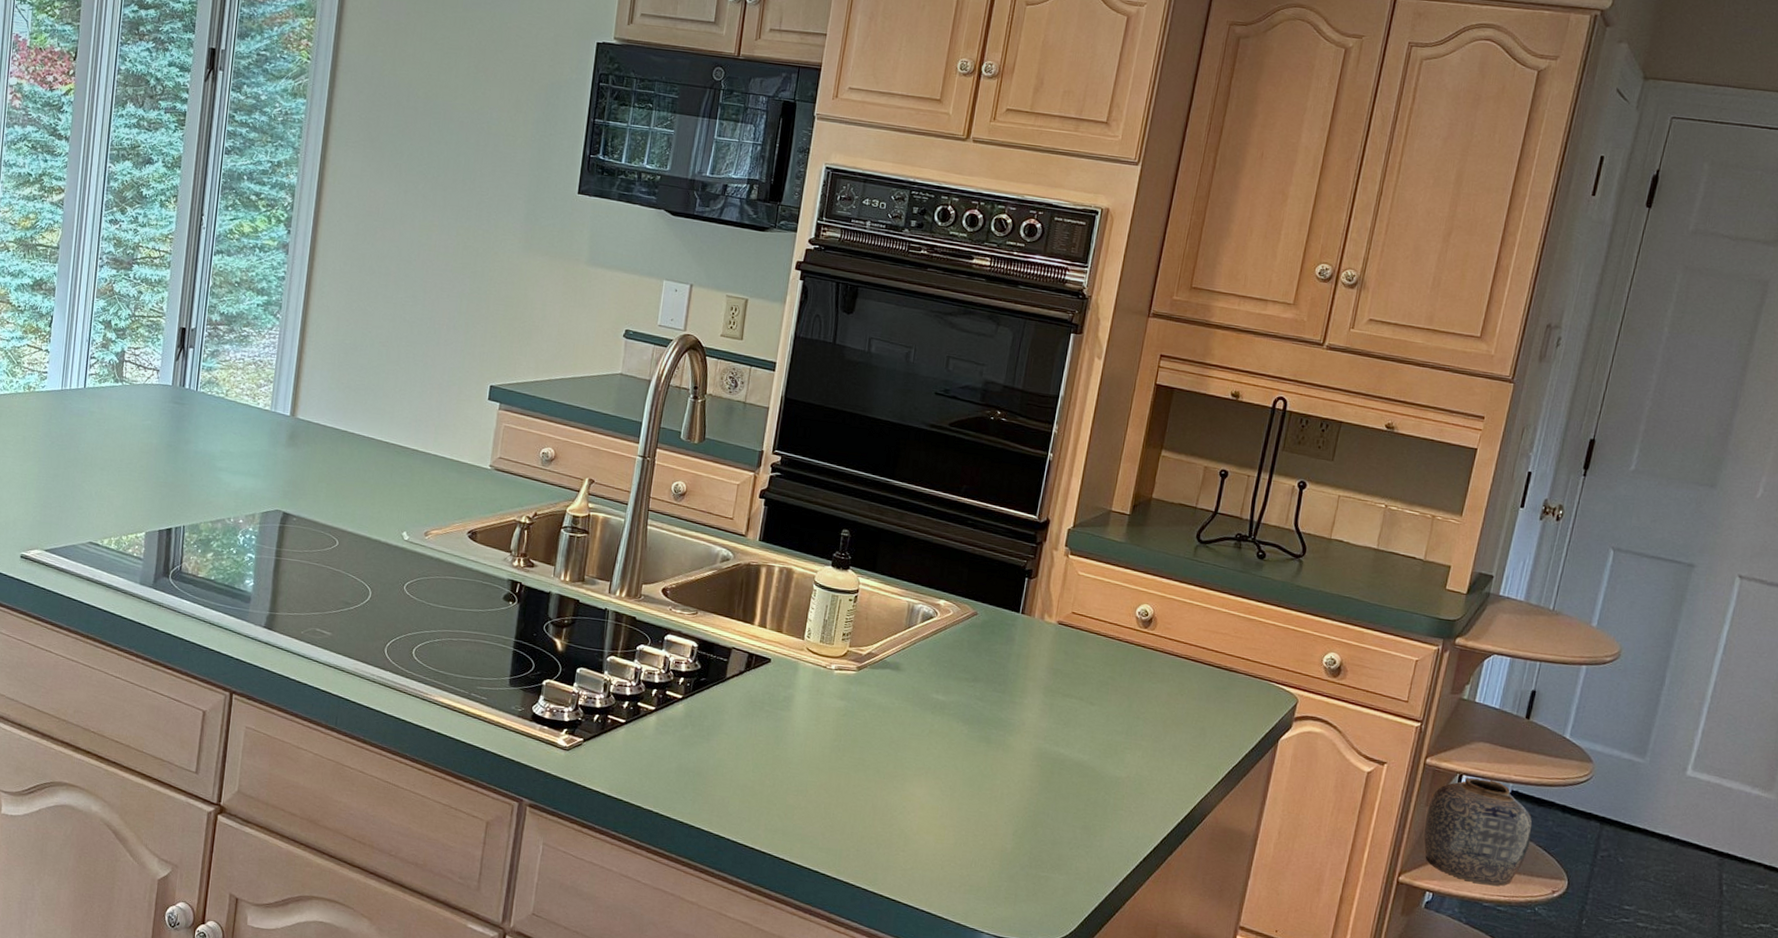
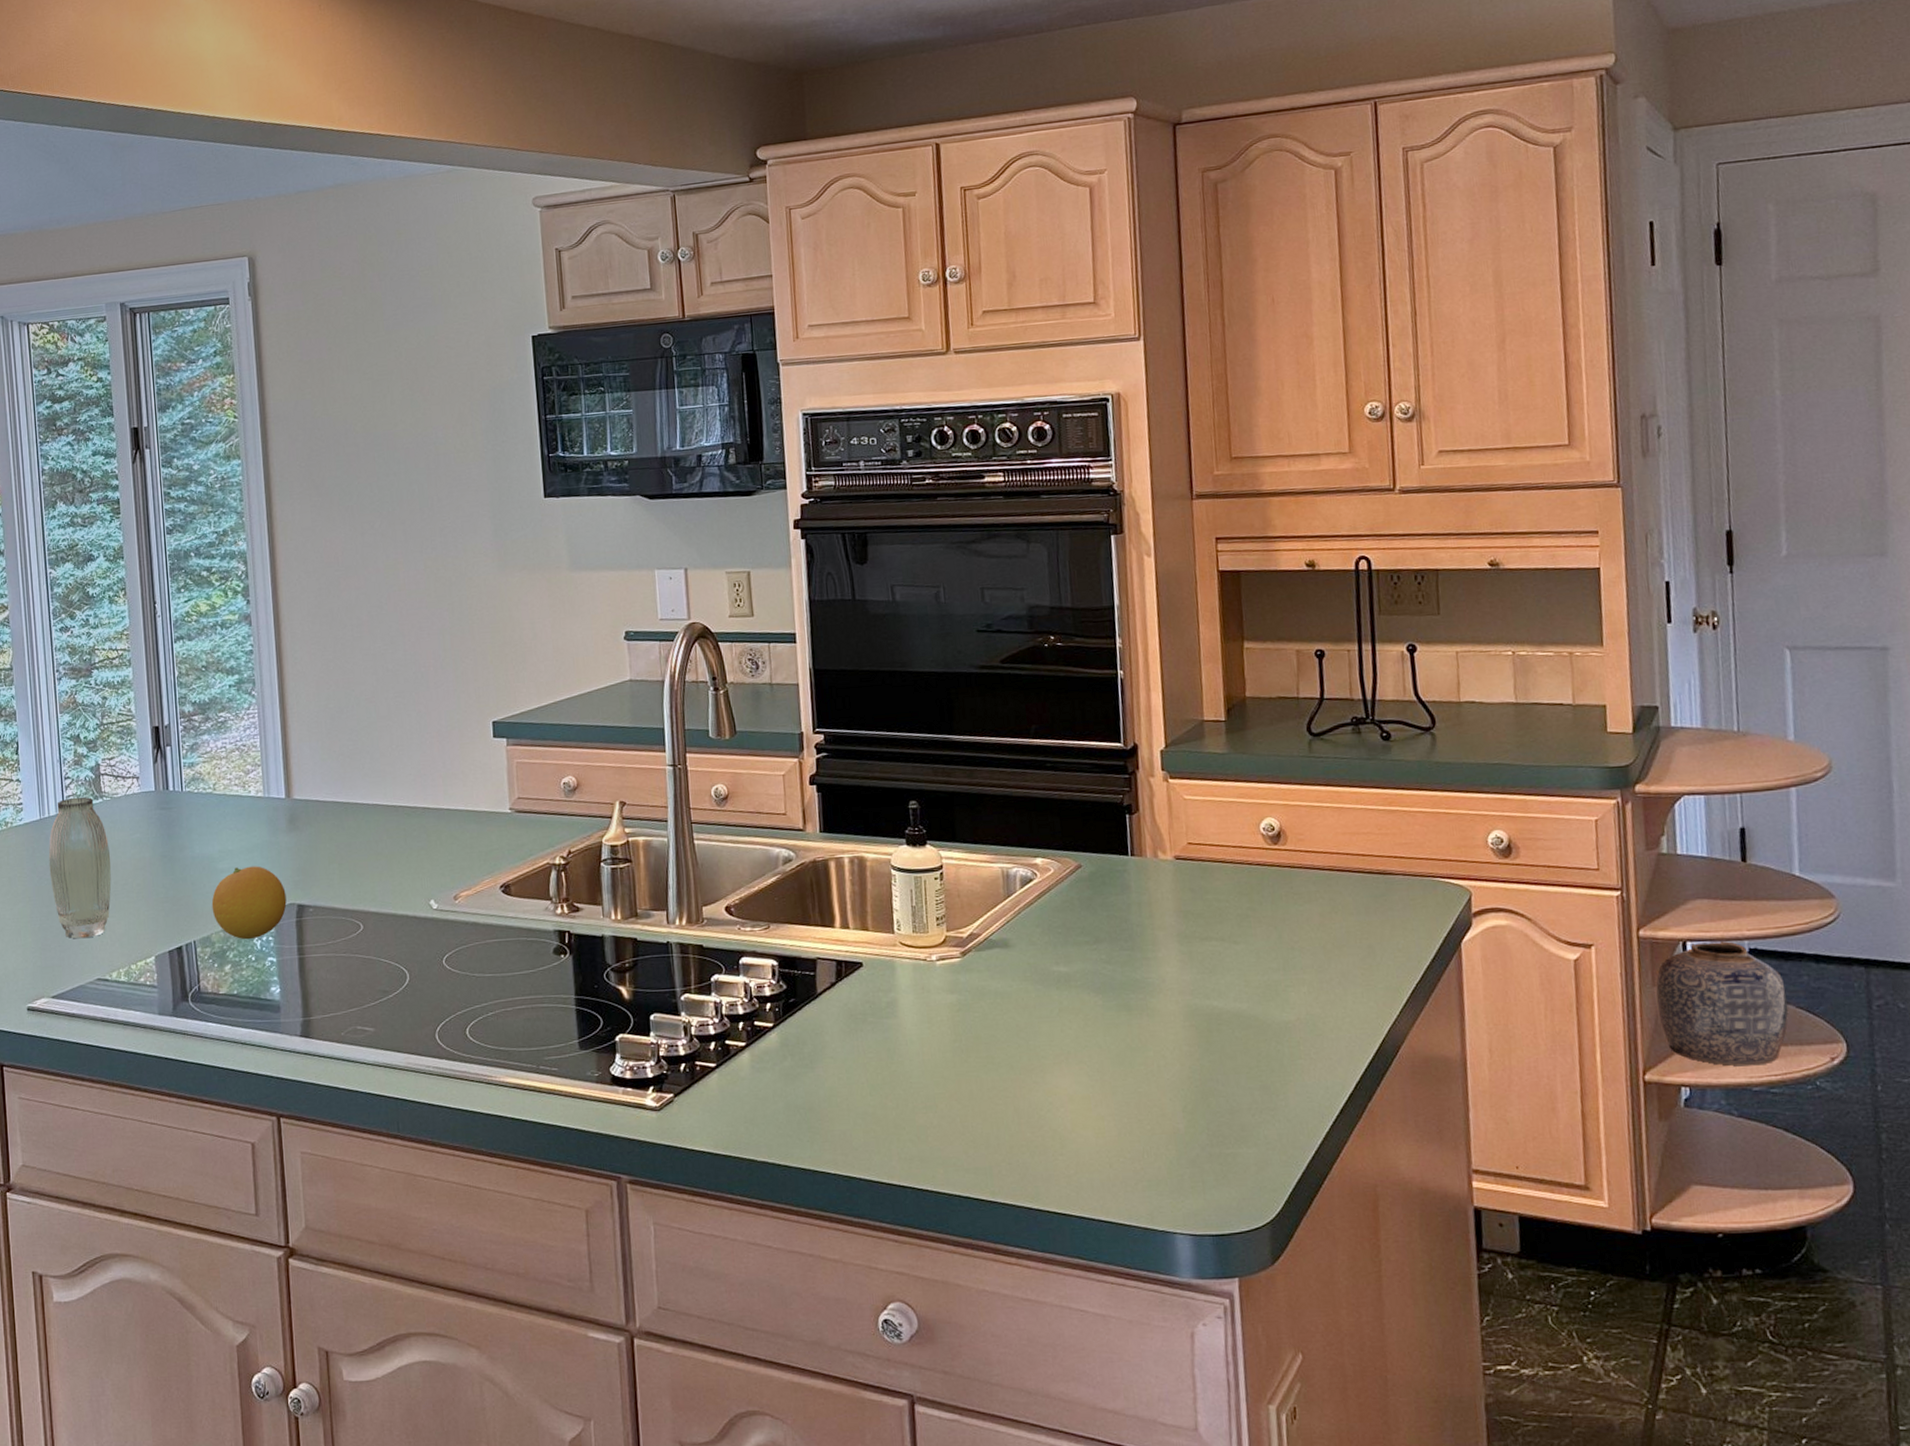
vase: none [61,376,121,505] -> present [48,796,112,939]
fruit: none [204,468,275,535] -> present [211,866,287,940]

